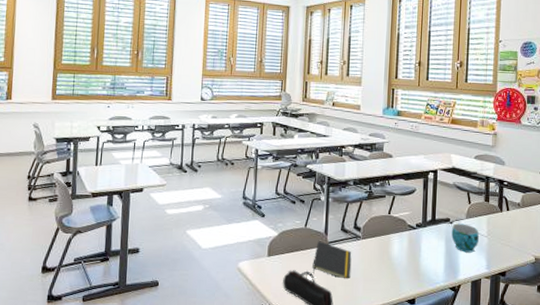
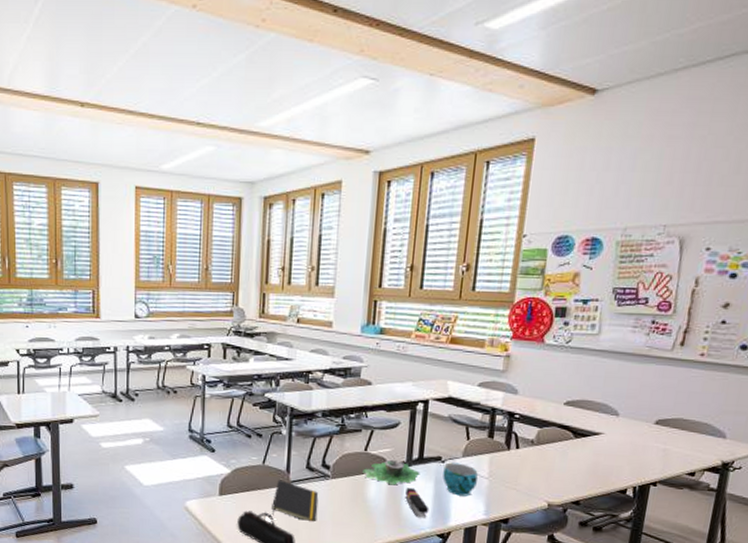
succulent planter: none [387,221,434,244] -> present [362,459,420,485]
stapler: none [422,246,442,273] -> present [405,487,429,518]

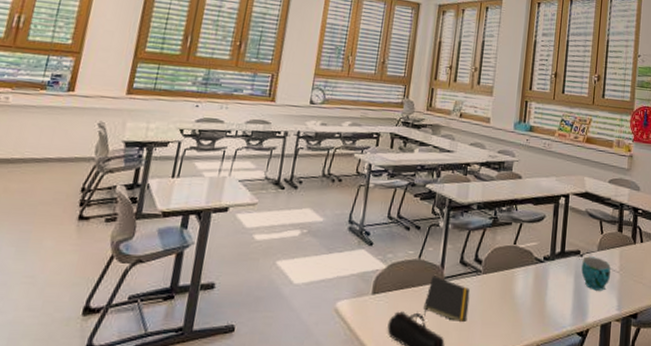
succulent planter: present [362,459,420,485] -> none [511,253,562,280]
stapler: present [405,487,429,518] -> none [549,282,570,315]

